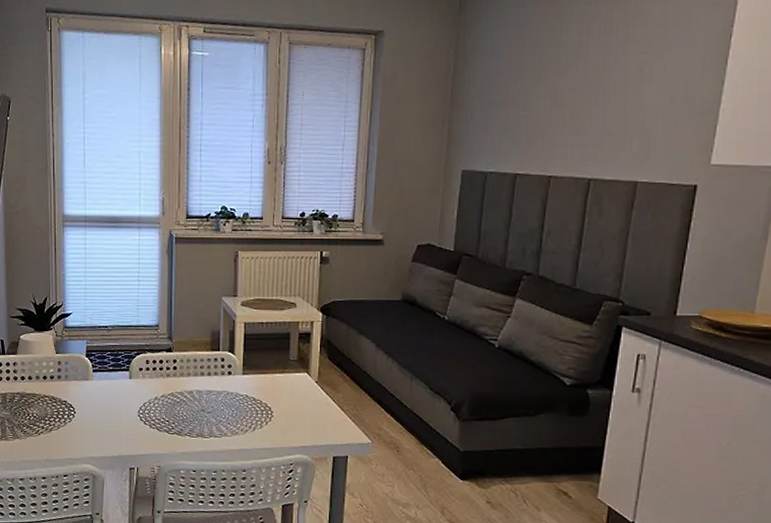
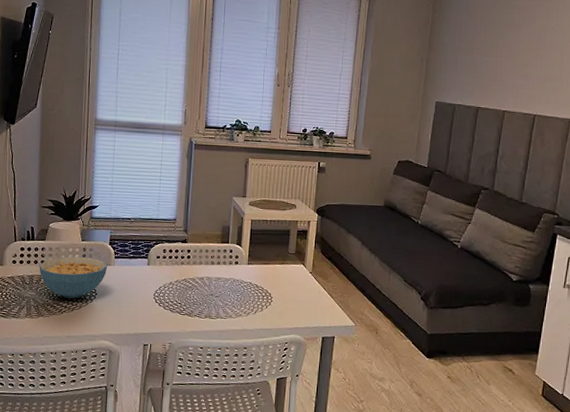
cereal bowl: none [12,371,86,418] -> present [39,256,108,299]

